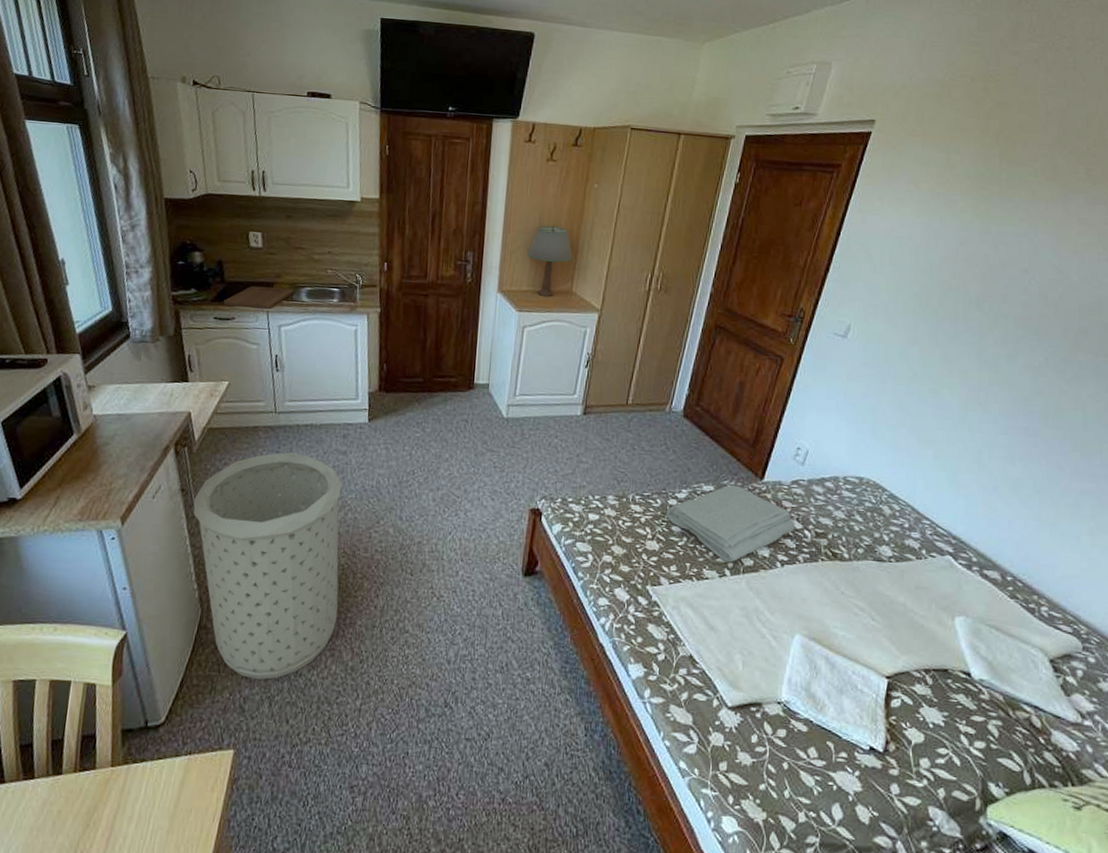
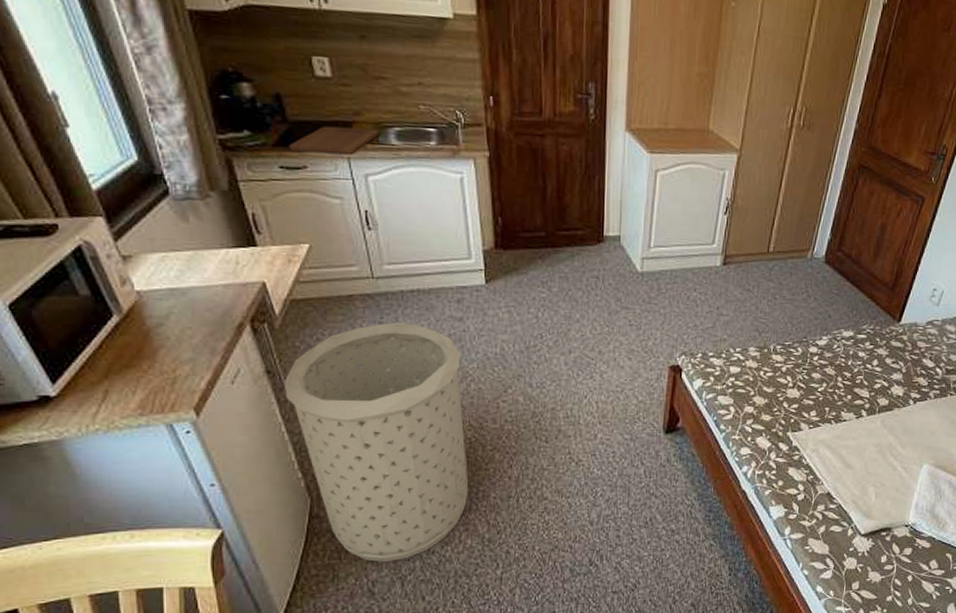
table lamp: present [527,226,574,297] -> none [658,52,710,136]
towel: present [666,484,795,563] -> none [806,329,928,404]

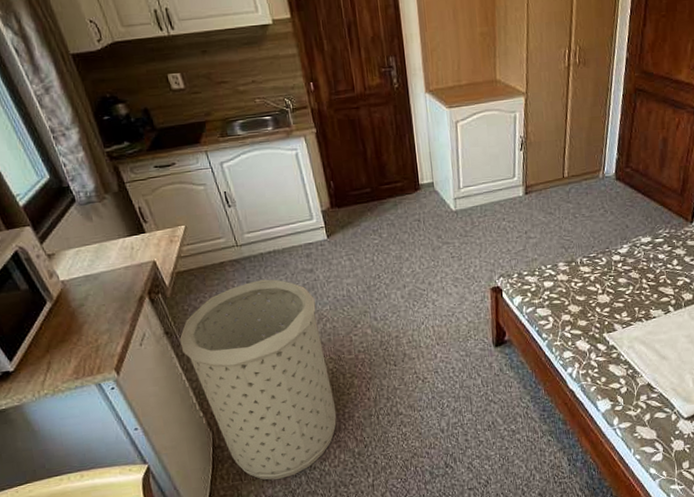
cutting board: present [289,126,380,154] -> none [159,124,228,152]

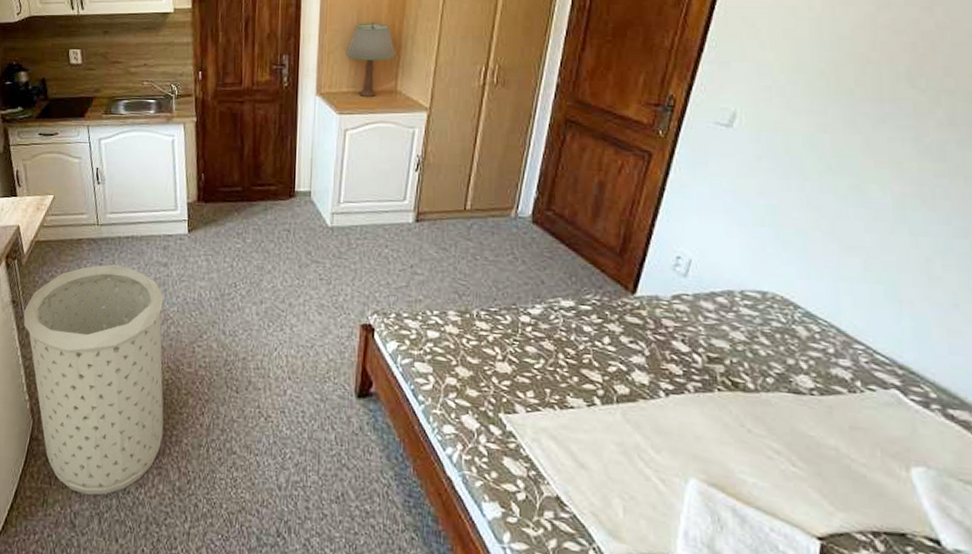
table lamp: none [447,17,493,90] -> present [346,23,397,98]

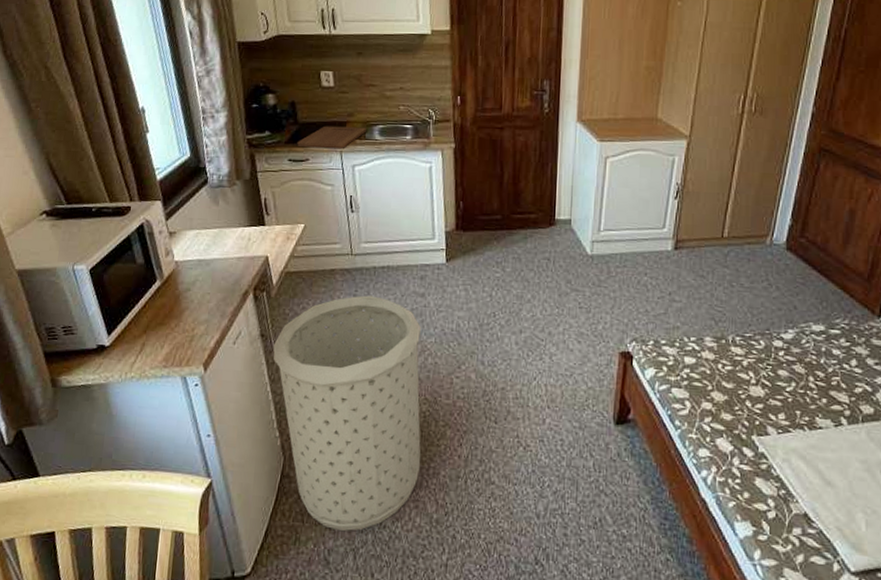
cutting board: none [47,101,113,123] -> present [297,126,367,148]
table lamp: present [346,23,397,98] -> none [607,49,658,125]

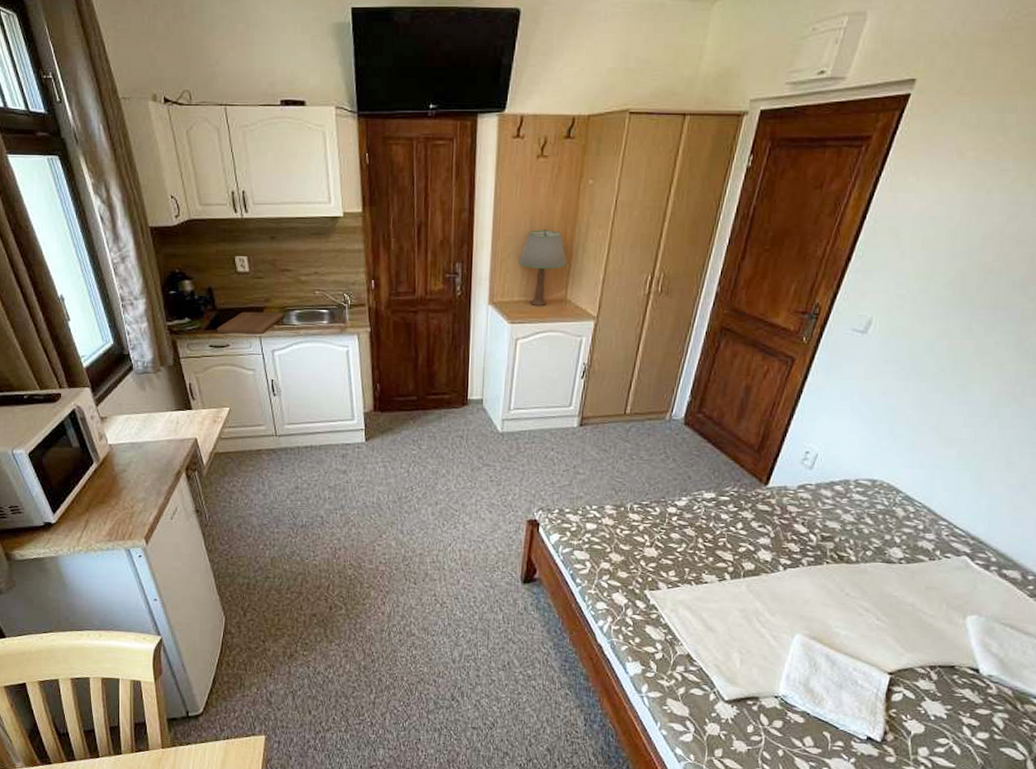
laundry basket: present [273,295,421,532] -> none [208,473,349,678]
table lamp: none [607,49,658,125] -> present [518,230,568,307]

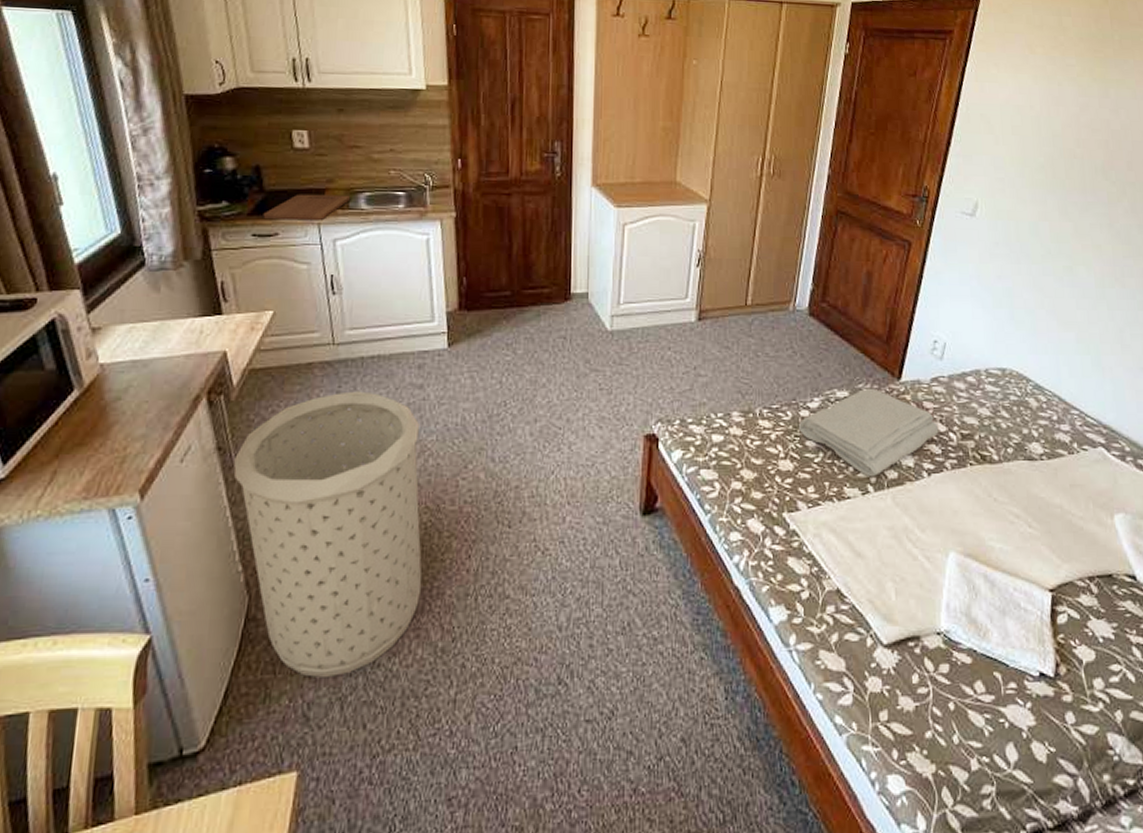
laundry basket: none [208,473,349,678] -> present [233,391,423,679]
table lamp: present [518,230,568,307] -> none [623,108,675,189]
towel: none [664,491,800,567] -> present [798,388,939,477]

